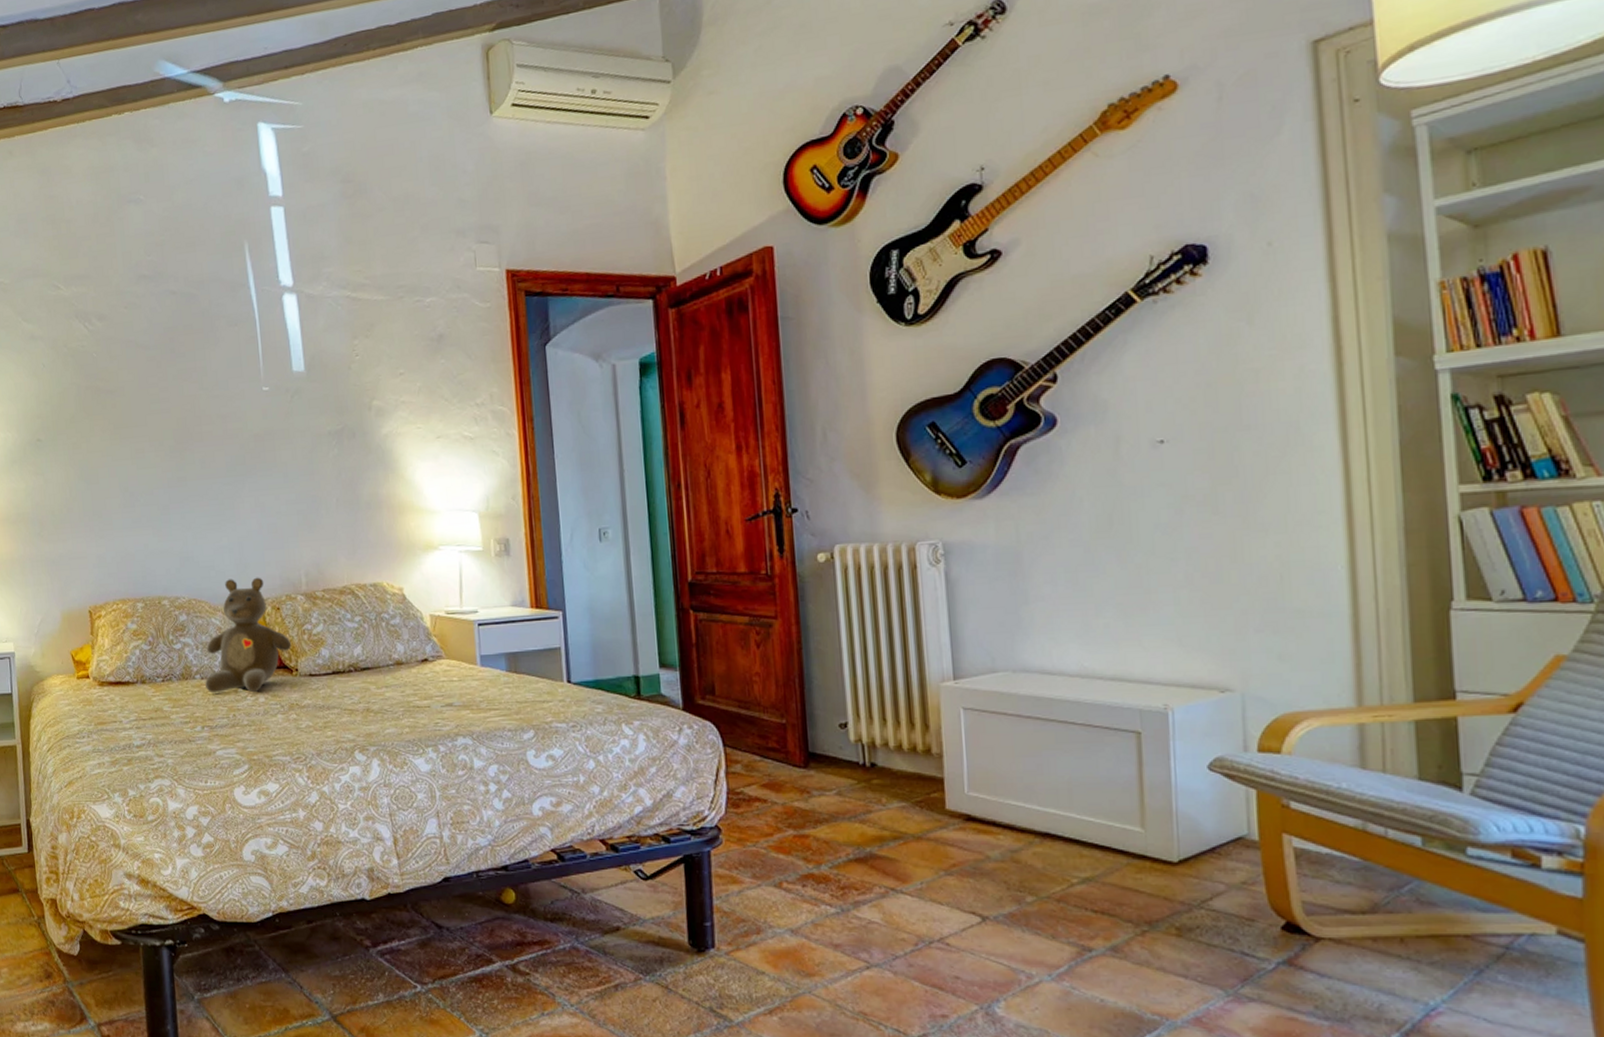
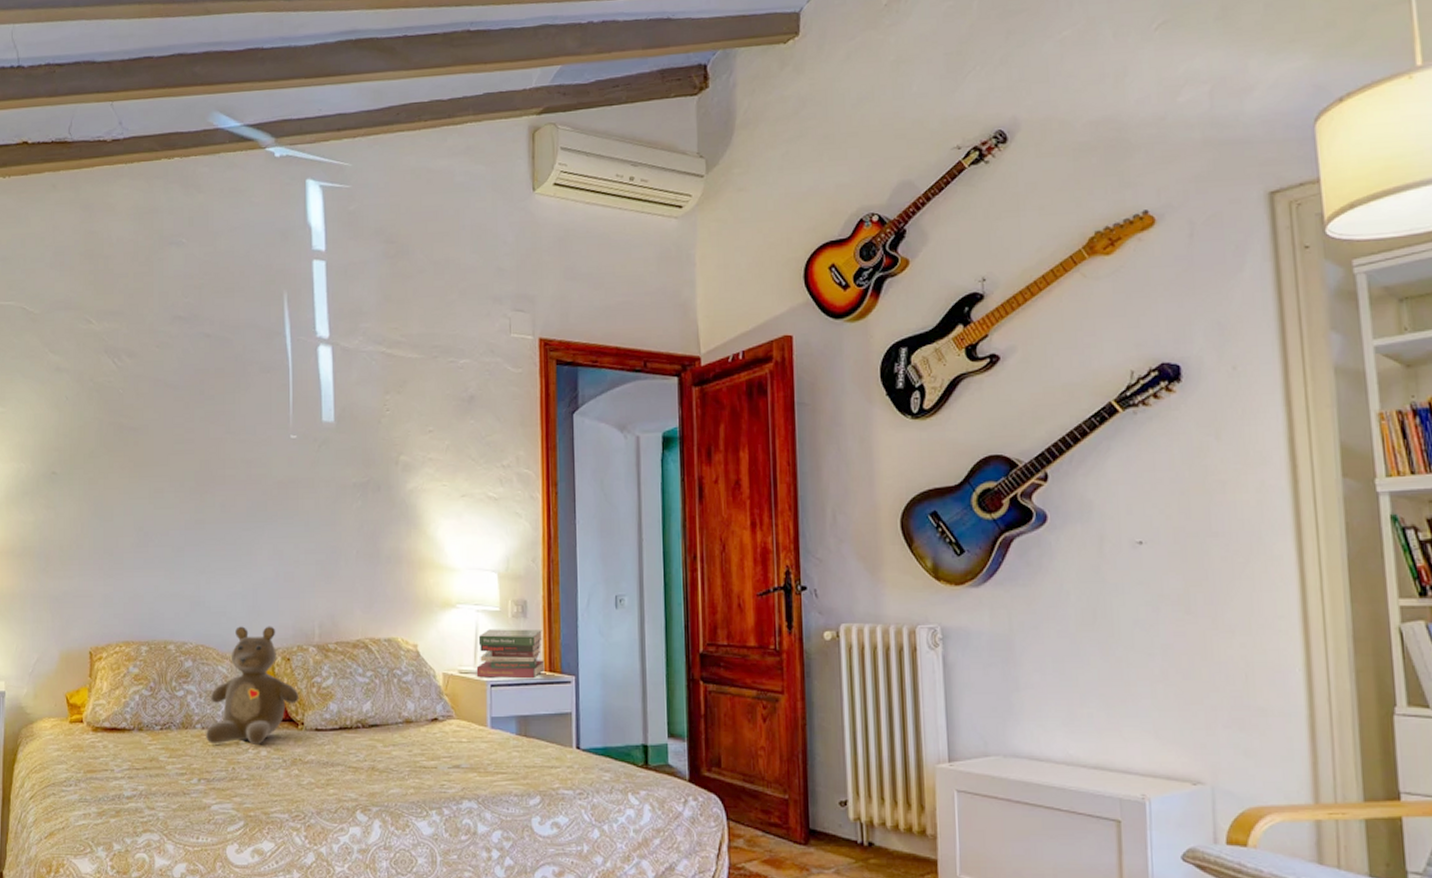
books: none [462,567,531,618] -> present [476,629,545,679]

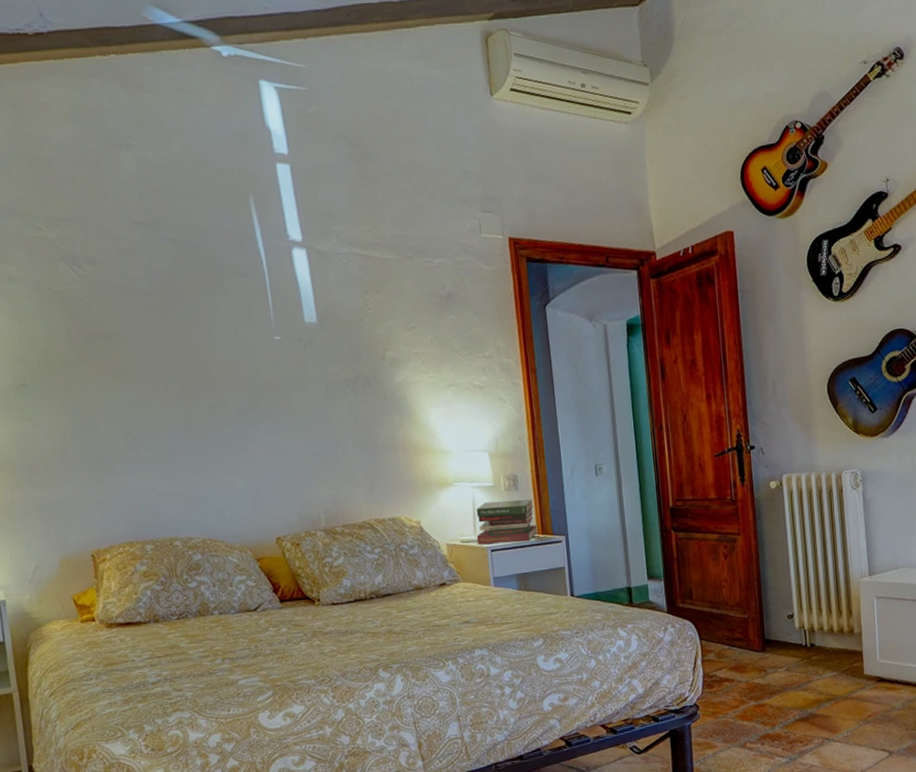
teddy bear: present [206,626,299,744] -> none [223,515,313,627]

